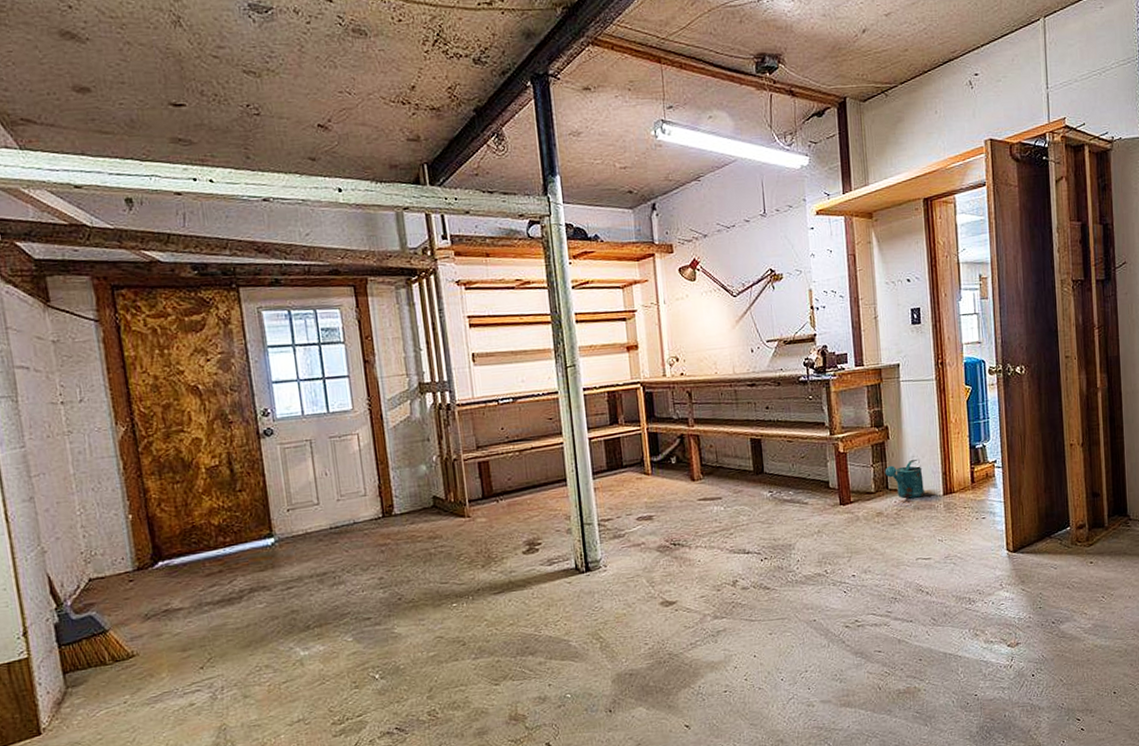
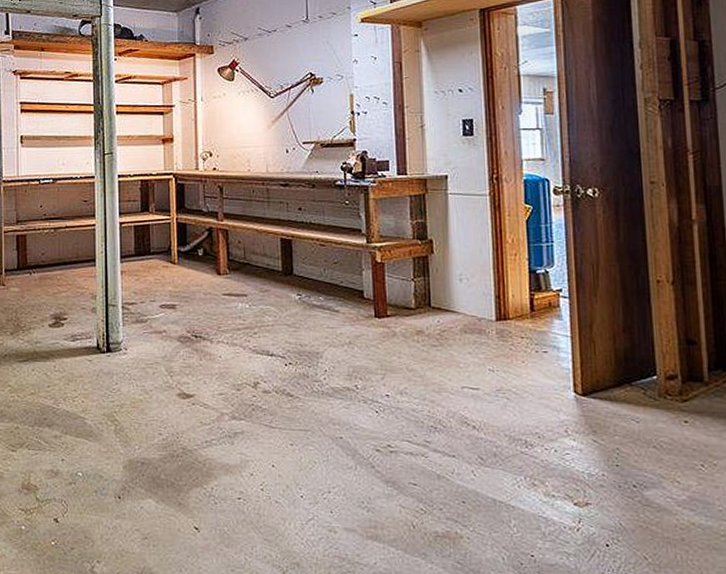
watering can: present [885,460,926,499] -> none [427,279,475,320]

